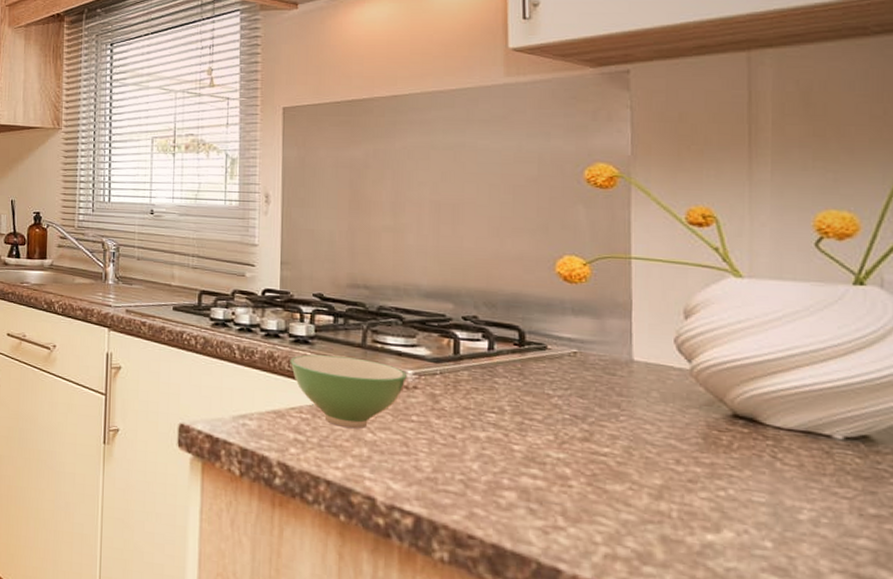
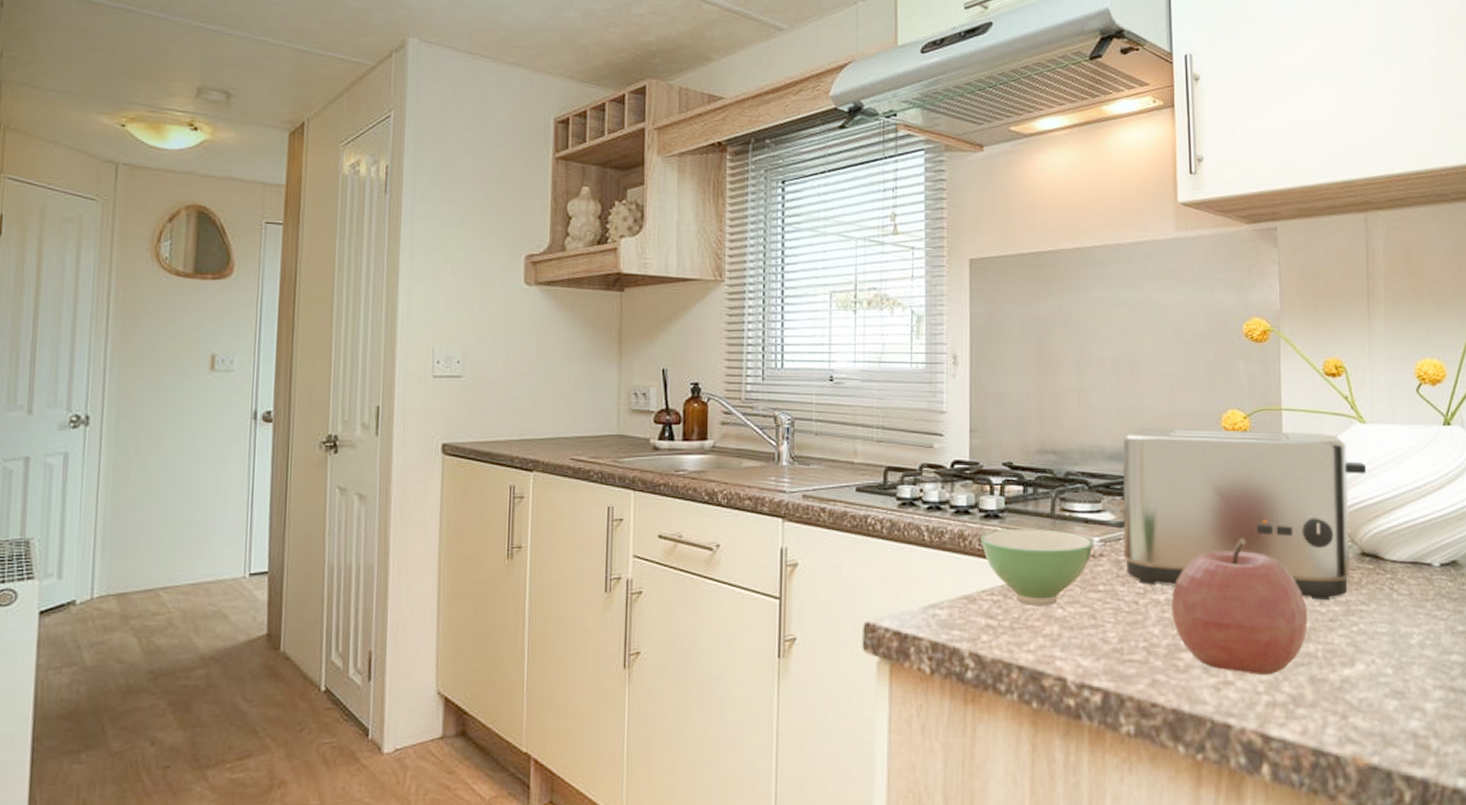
toaster: none [439,269,743,460] -> present [1122,428,1367,601]
fruit: none [493,386,660,527] -> present [1171,539,1308,675]

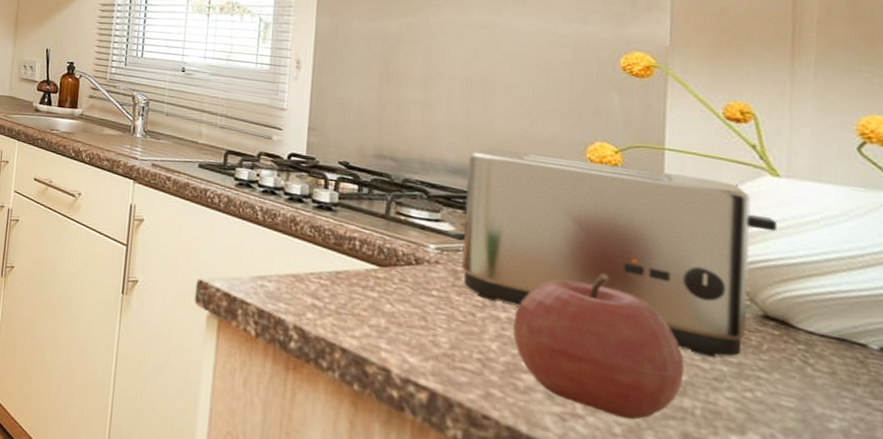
bowl: present [980,529,1093,605] -> none [312,221,429,299]

